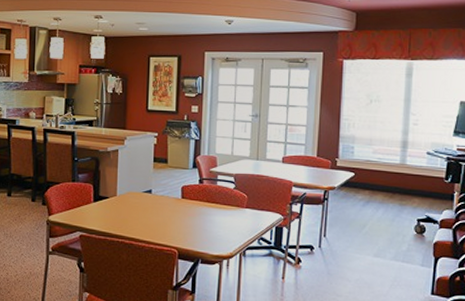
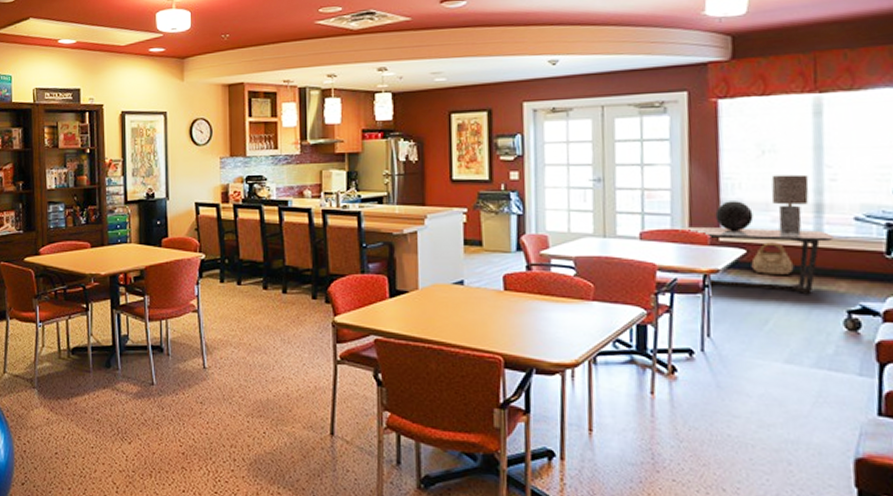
coffee table: none [310,154,412,208] -> present [679,226,834,295]
decorative globe: none [336,136,361,159] -> present [715,201,754,231]
basket: none [357,168,385,193] -> present [751,242,794,276]
lamp: none [374,119,400,162] -> present [771,174,809,234]

